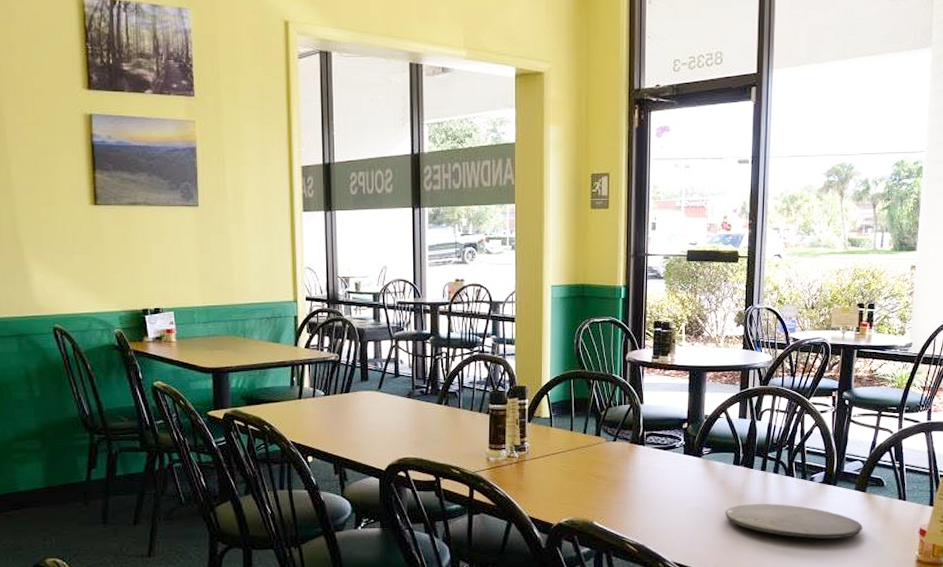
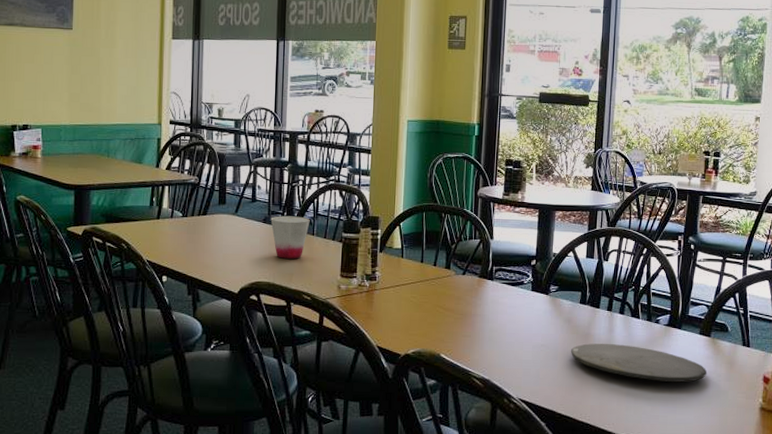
cup: none [415,389,456,433] -> present [270,216,310,259]

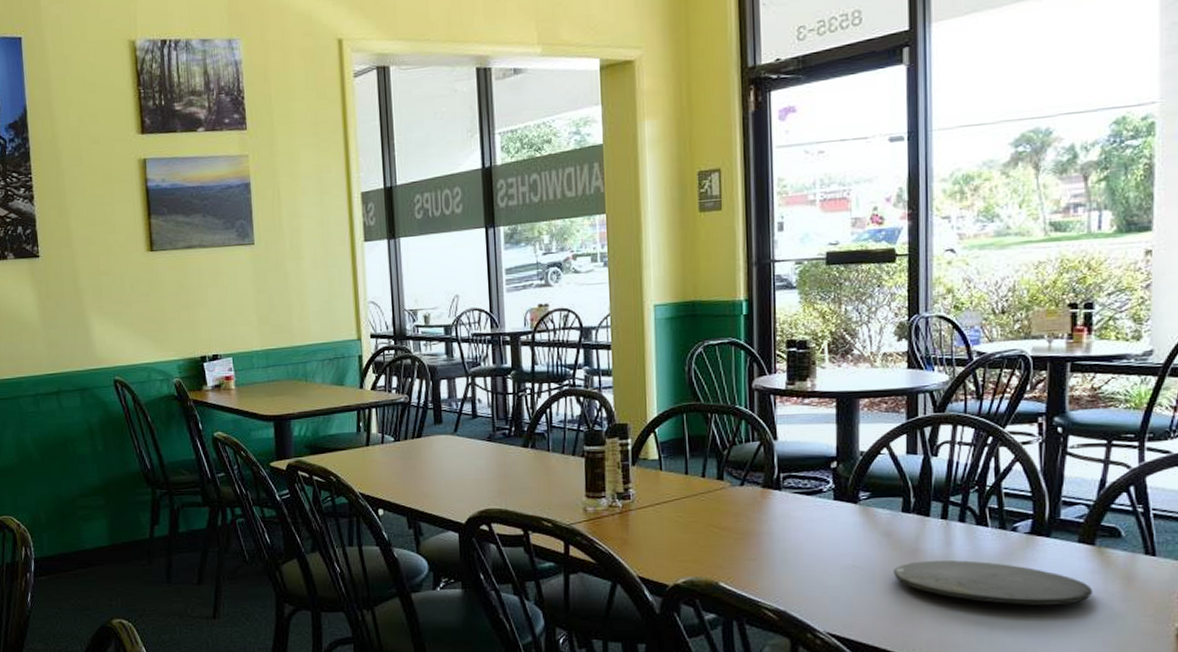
cup: present [270,216,310,259] -> none [496,430,544,481]

